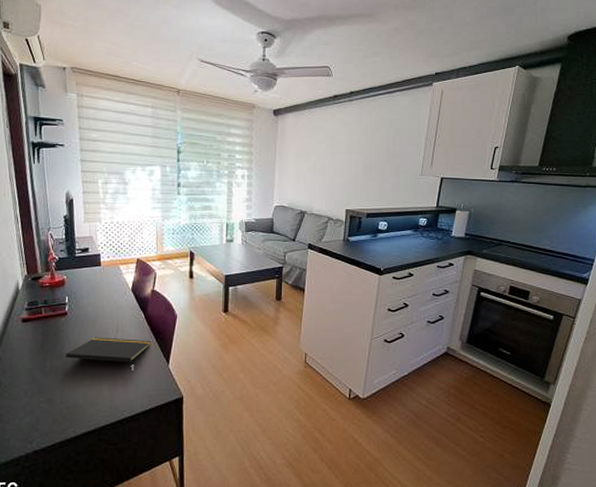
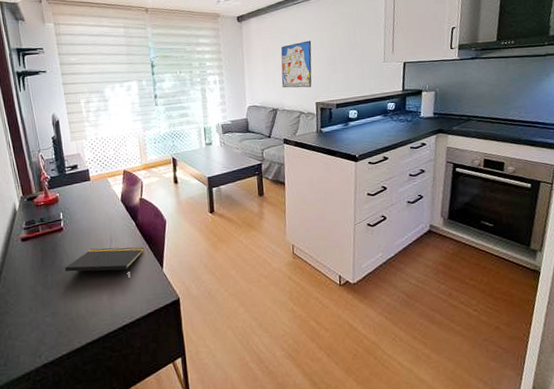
wall art: none [312,143,349,193] -> present [281,40,312,88]

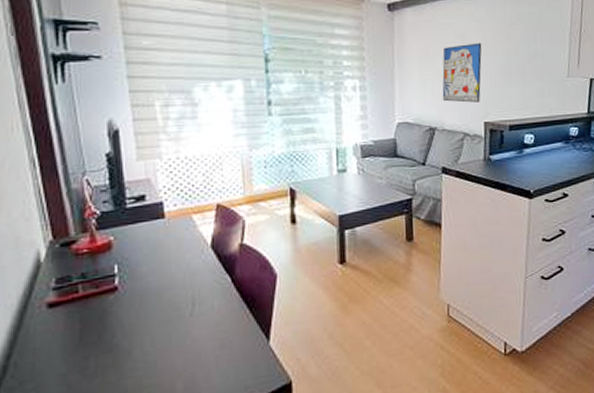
notepad: present [65,247,144,272] -> none [119,311,243,352]

